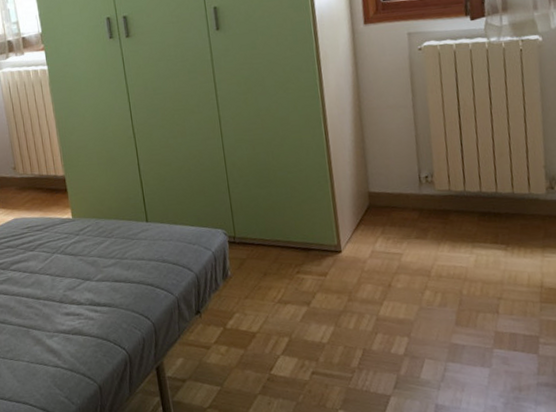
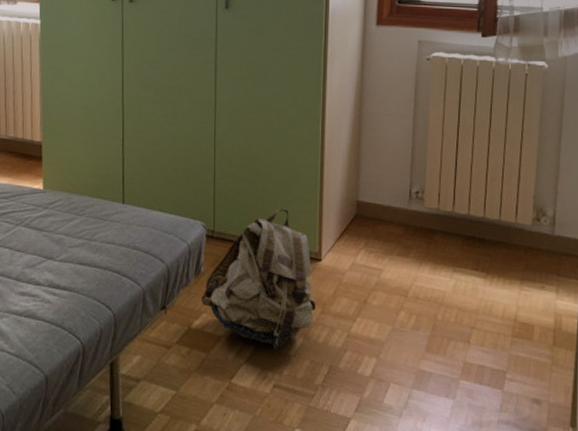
backpack: none [232,207,342,339] -> present [201,208,316,349]

